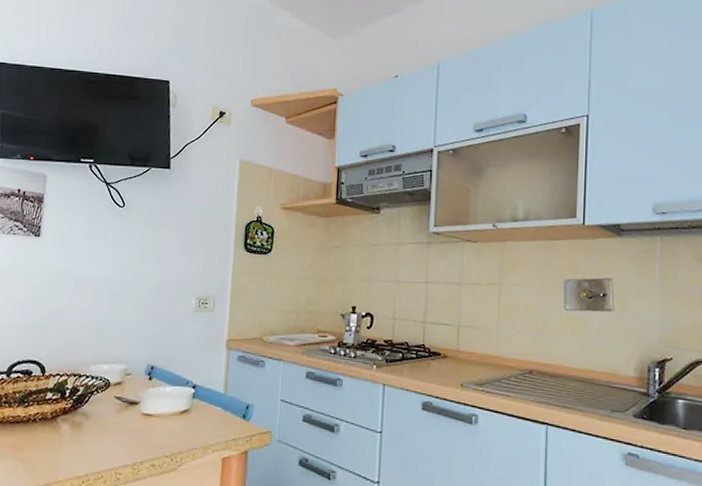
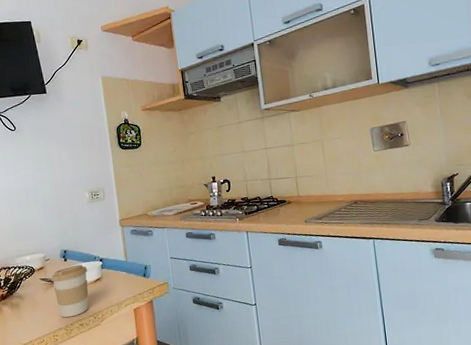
coffee cup: none [128,387,175,453] -> present [51,264,89,318]

